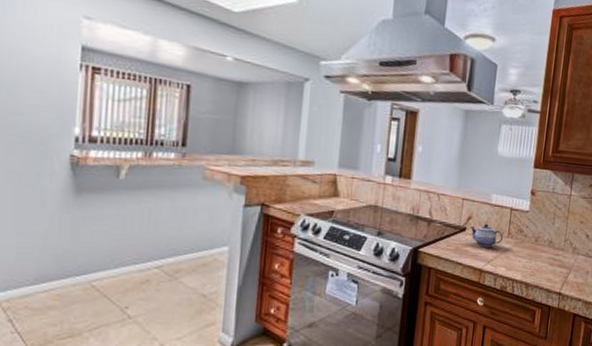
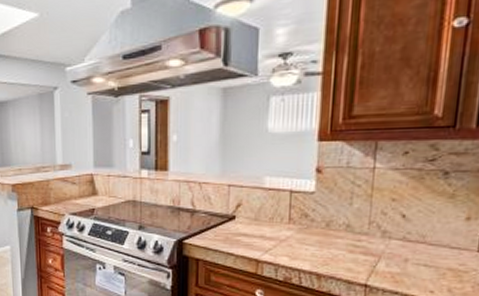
teapot: present [470,223,503,248] -> none [240,210,282,236]

